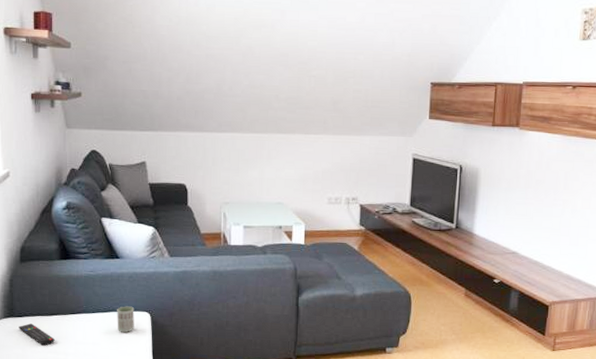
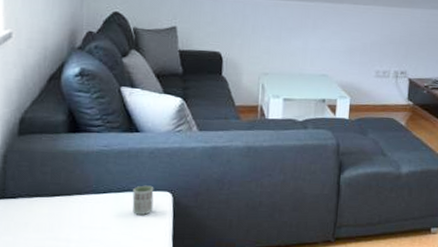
remote control: present [18,323,55,346] -> none [10,206,55,232]

